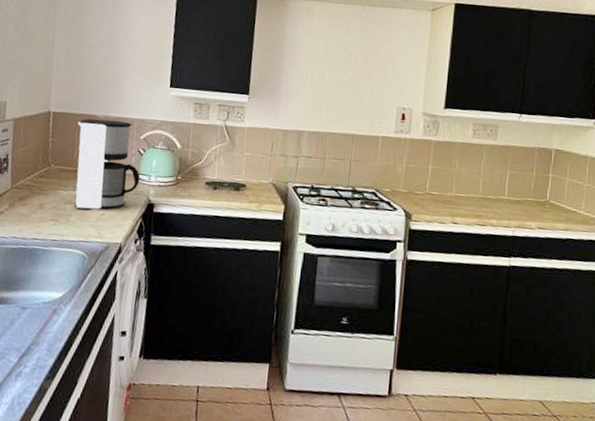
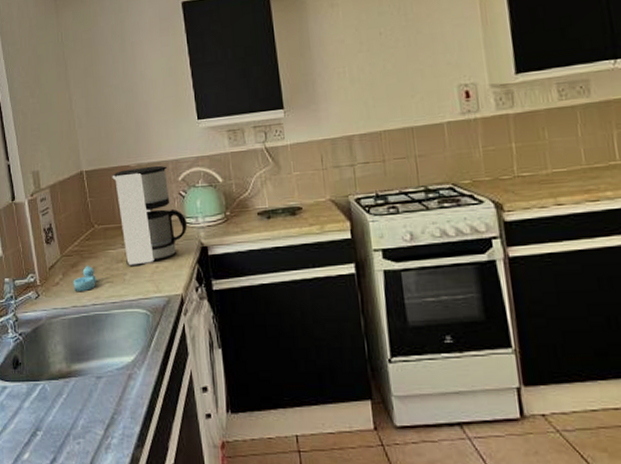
salt and pepper shaker set: none [17,200,43,225] -> present [73,265,97,292]

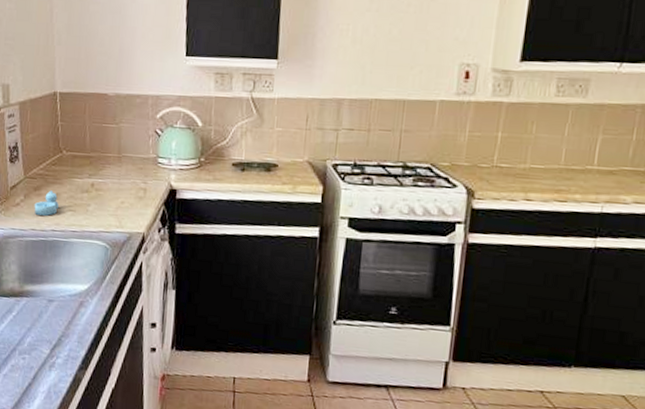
coffee maker: present [112,165,188,266] -> none [87,97,160,198]

